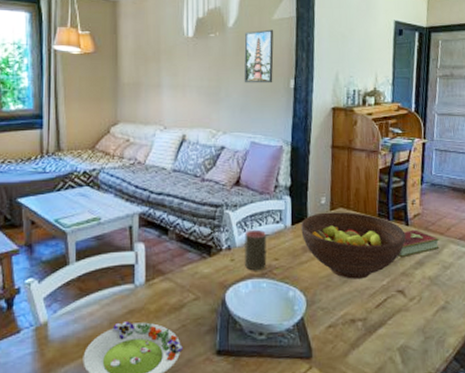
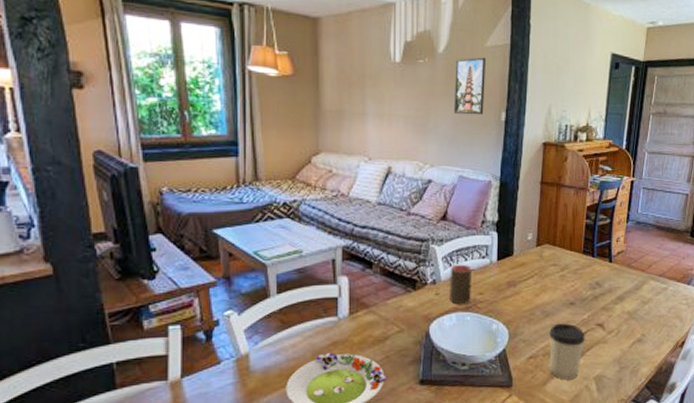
fruit bowl: present [301,212,406,279] -> none [507,248,608,313]
cup: none [348,290,386,351] -> present [549,323,585,380]
hardcover book: present [398,229,440,258] -> none [600,266,640,293]

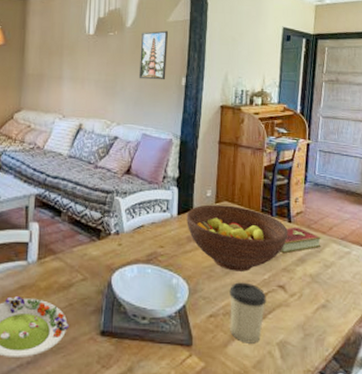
cup: present [450,264,473,305] -> none [132,216,154,257]
fruit bowl: none [507,248,608,313] -> present [187,204,288,272]
hardcover book: none [600,266,640,293] -> present [280,227,321,254]

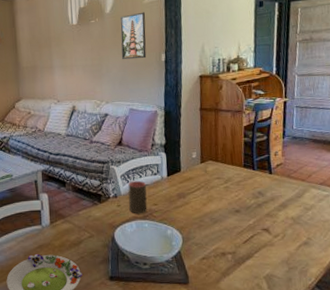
cup: none [132,216,154,257] -> present [128,180,147,214]
fruit bowl: present [187,204,288,272] -> none [175,164,270,220]
cup: present [230,282,266,344] -> none [219,228,253,279]
hardcover book: present [280,227,321,254] -> none [263,177,301,202]

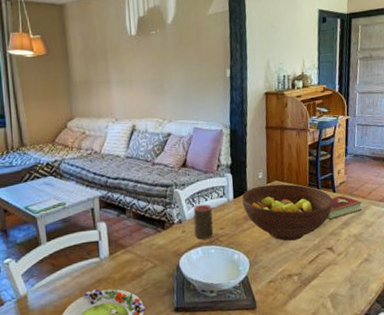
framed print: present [120,12,147,60] -> none [182,24,211,75]
fruit bowl: none [175,164,270,220] -> present [242,183,333,241]
hardcover book: none [263,177,301,202] -> present [327,195,362,220]

